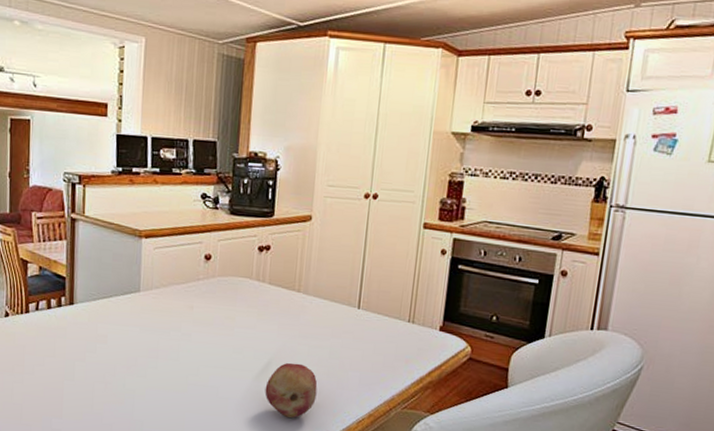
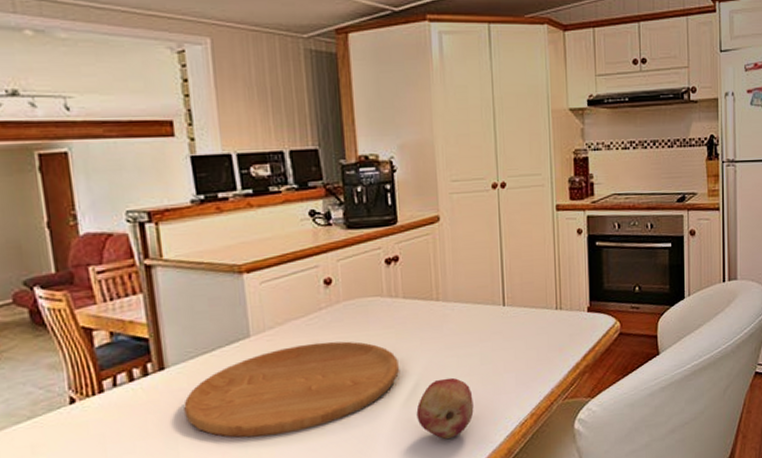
cutting board: none [83,306,257,380] -> present [184,341,399,438]

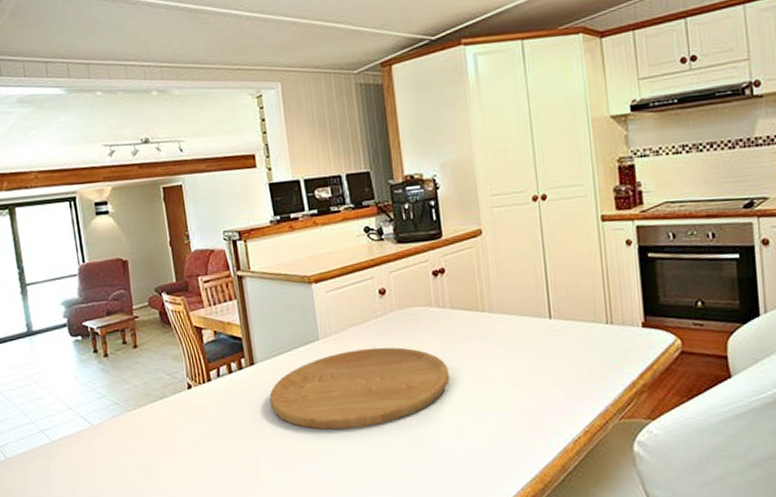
fruit: present [416,377,474,439] -> none [467,388,524,448]

